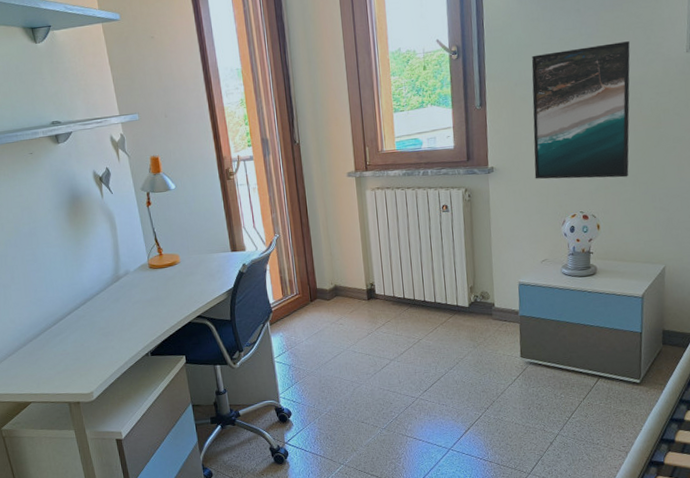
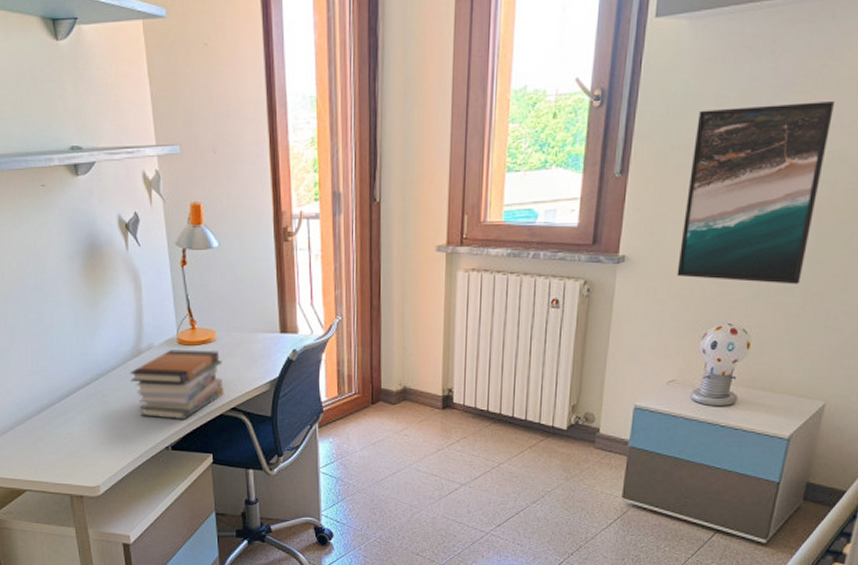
book stack: none [111,271,190,330] -> present [129,350,224,419]

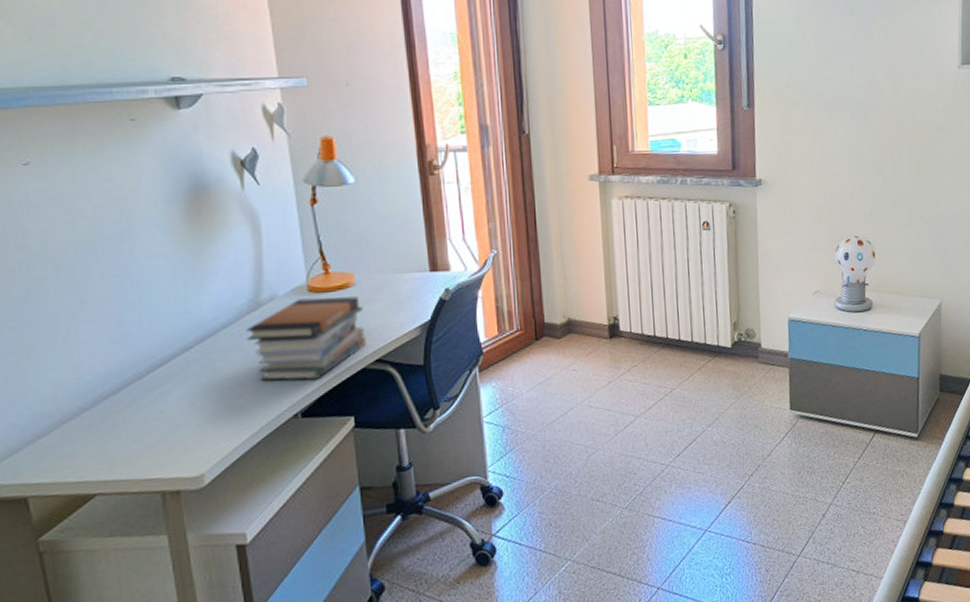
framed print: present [677,101,834,285] -> none [804,50,905,200]

